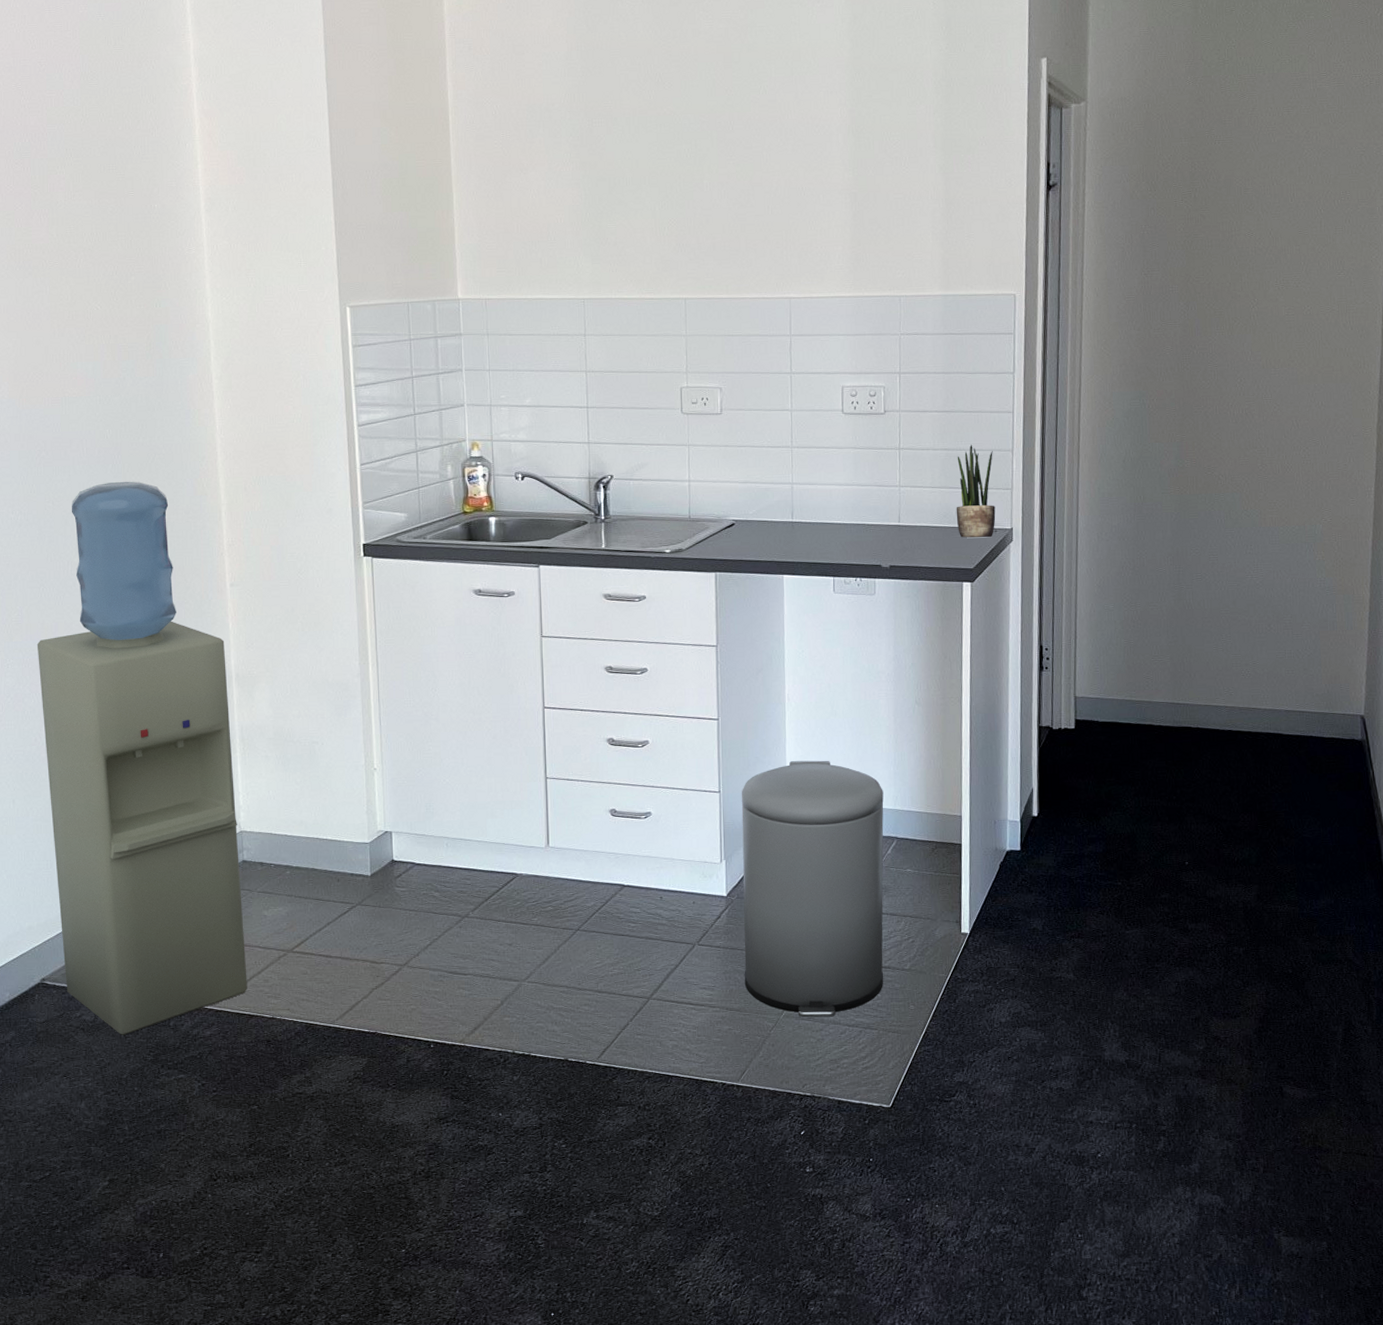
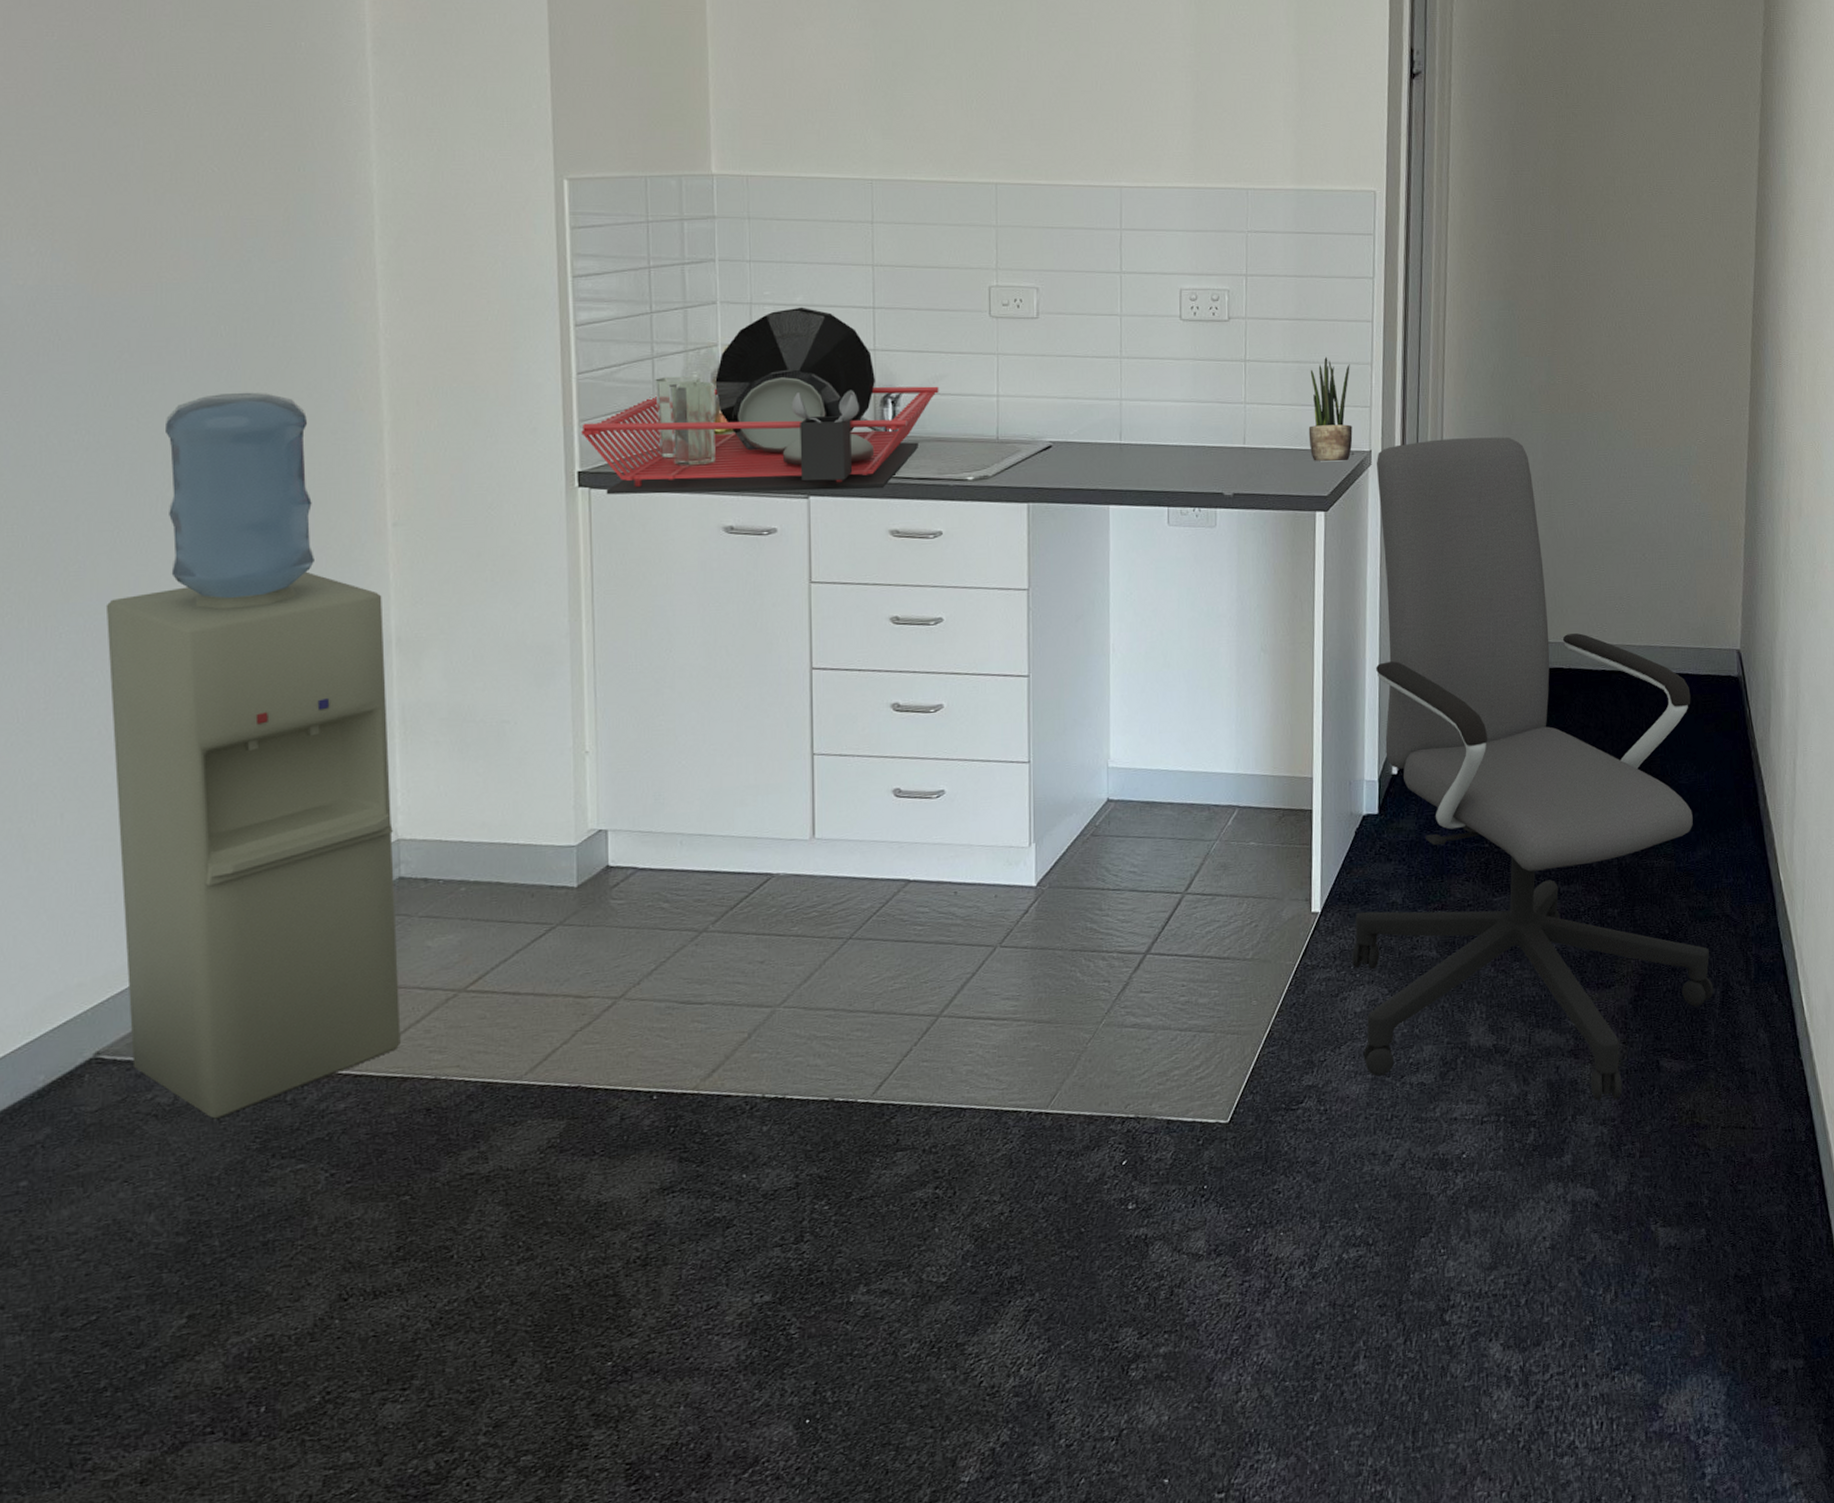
dish rack: none [365,407,641,563] -> present [581,307,939,495]
pedal bin: present [741,760,884,1018] -> none [1055,719,1224,1025]
office chair: none [997,516,1336,1118] -> present [1352,437,1713,1100]

